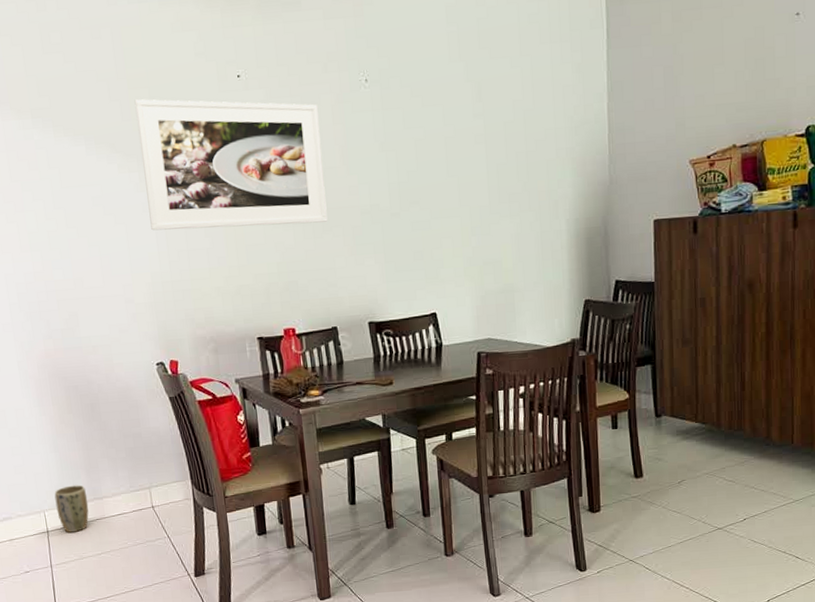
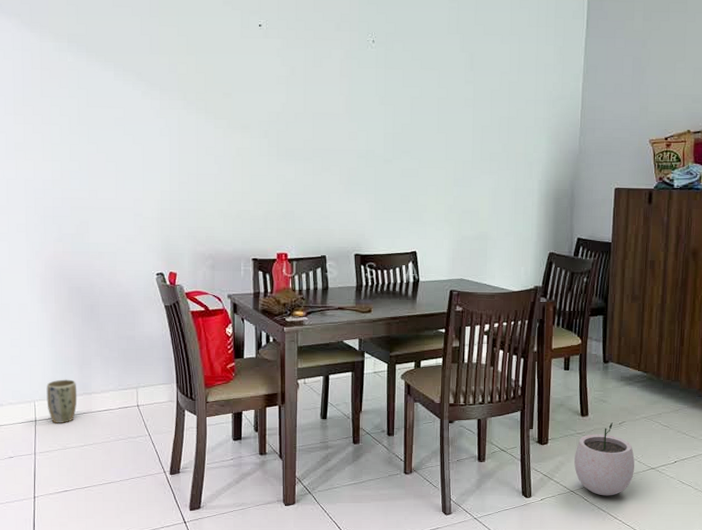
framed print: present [134,99,328,231] -> none [163,36,328,161]
plant pot: none [631,482,700,563] -> present [574,422,635,496]

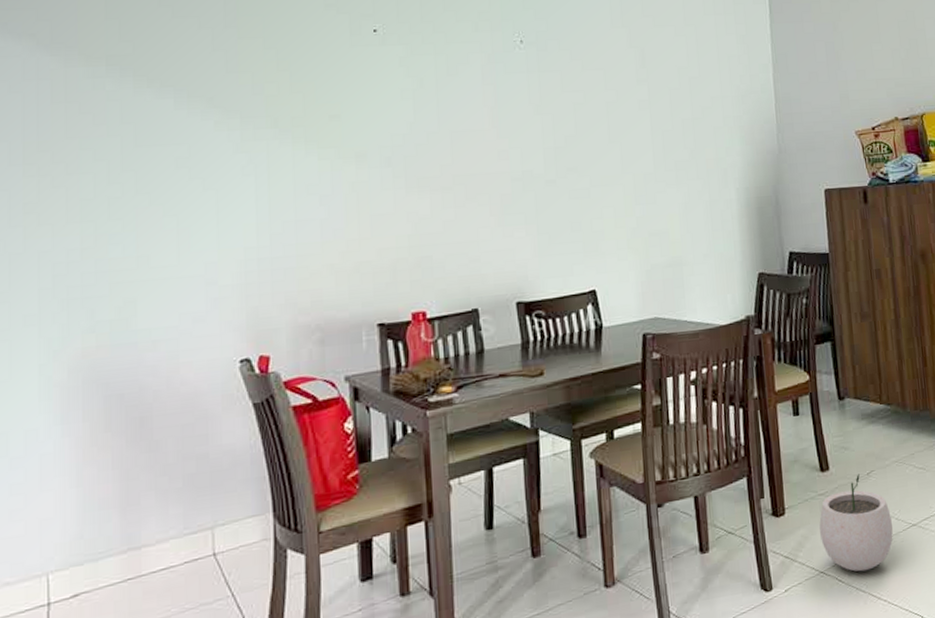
plant pot: present [46,379,78,423] -> none [67,531,118,603]

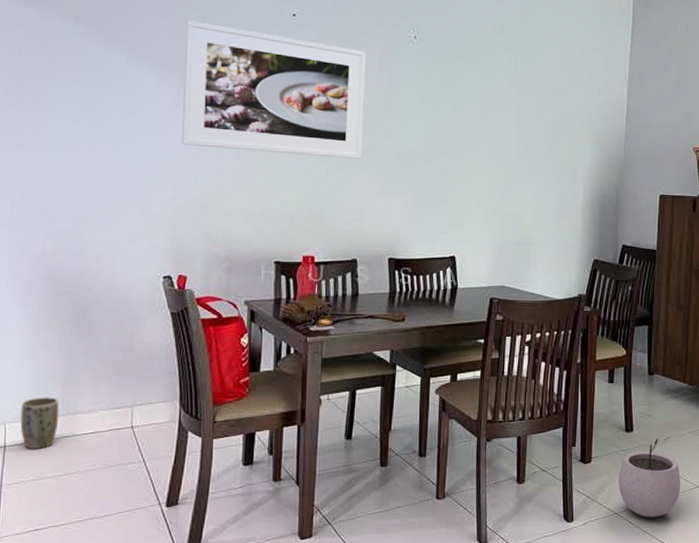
plant pot: none [67,531,118,603] -> present [20,397,60,449]
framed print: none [244,50,472,198] -> present [182,20,366,159]

